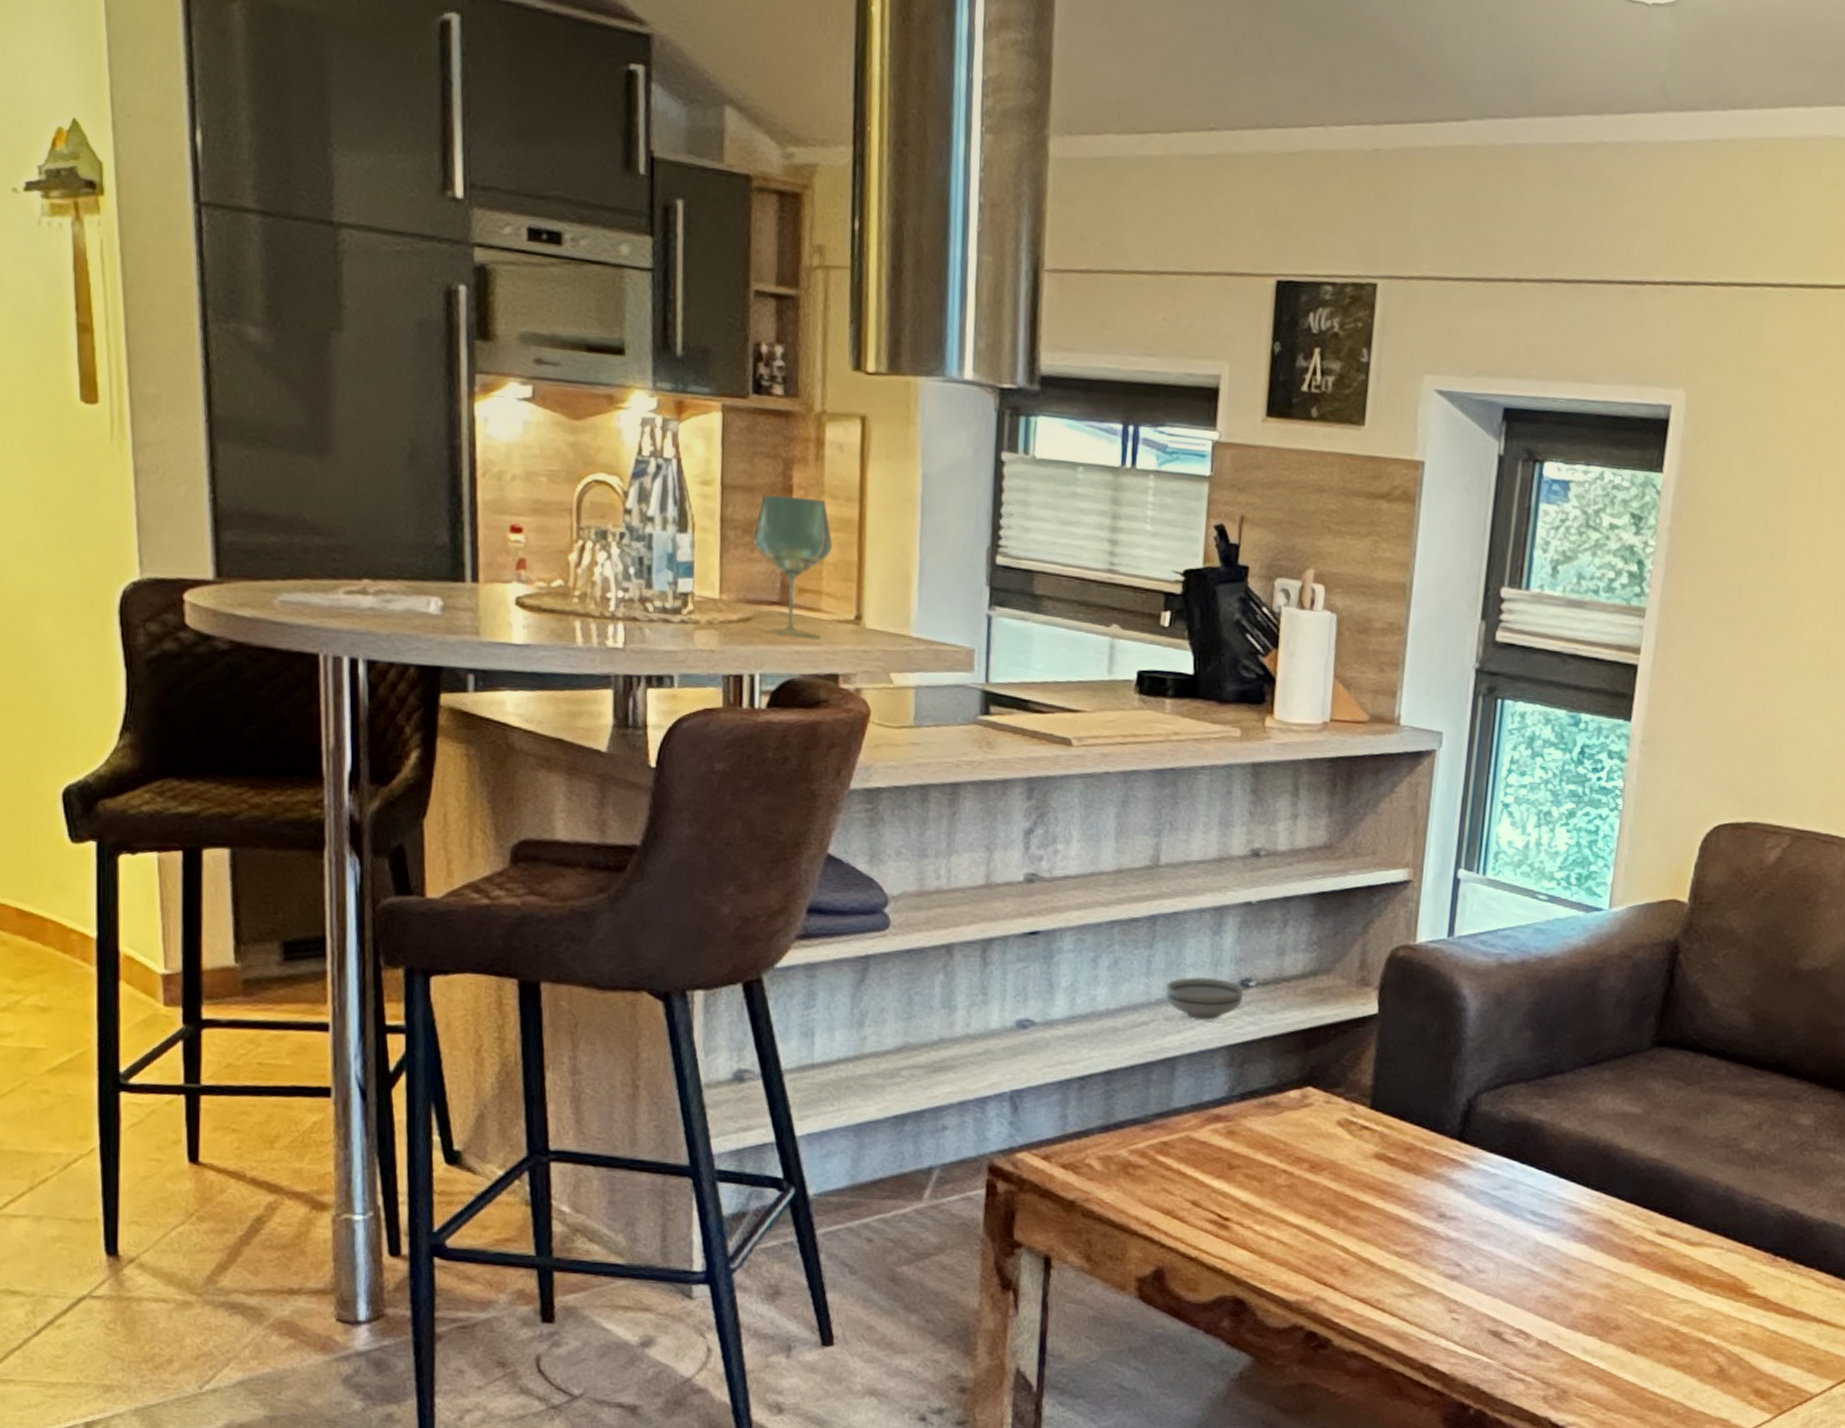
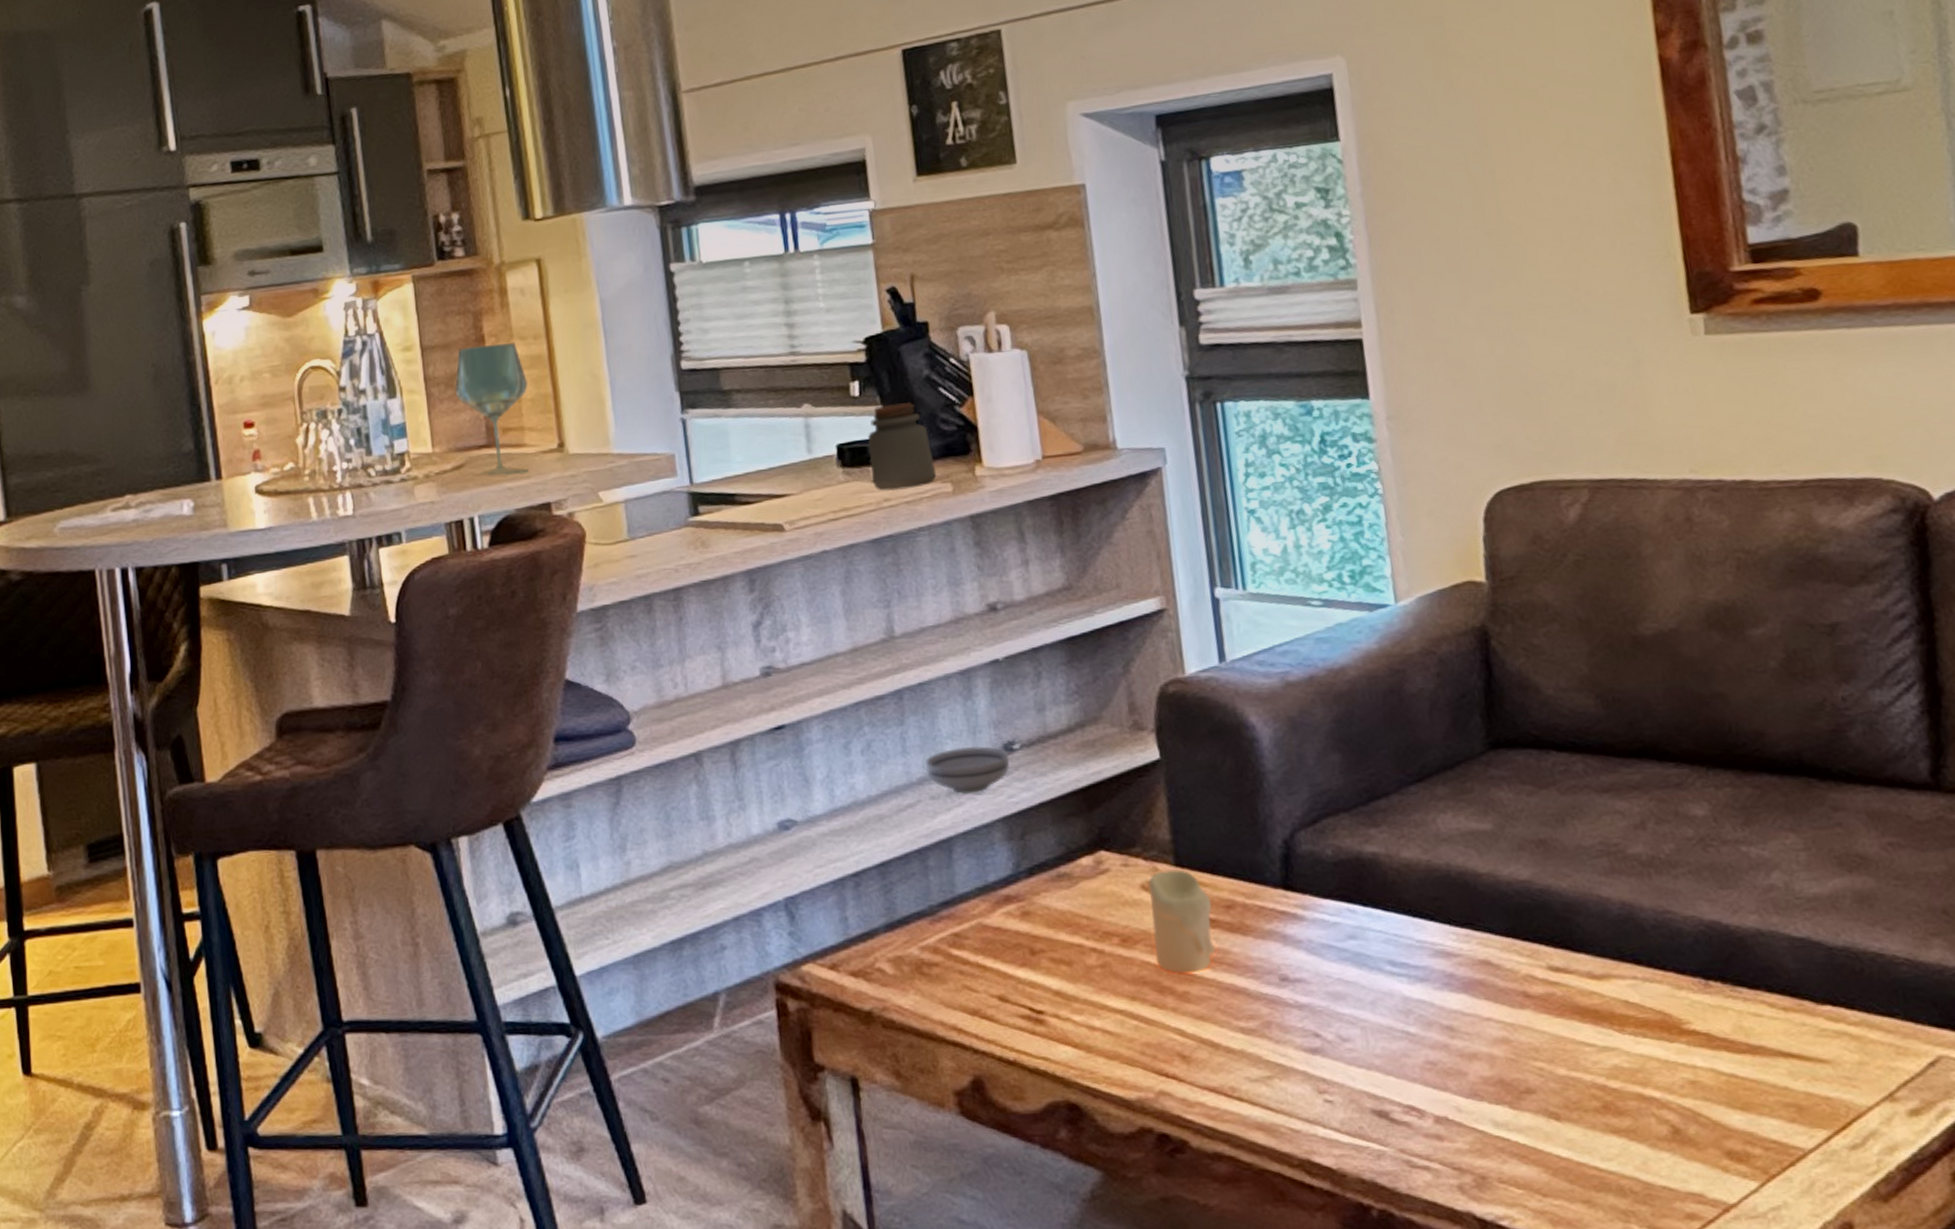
jar: none [1165,641,1229,727] -> present [868,402,936,492]
candle: none [1336,1111,1395,1202] -> present [1148,870,1215,974]

